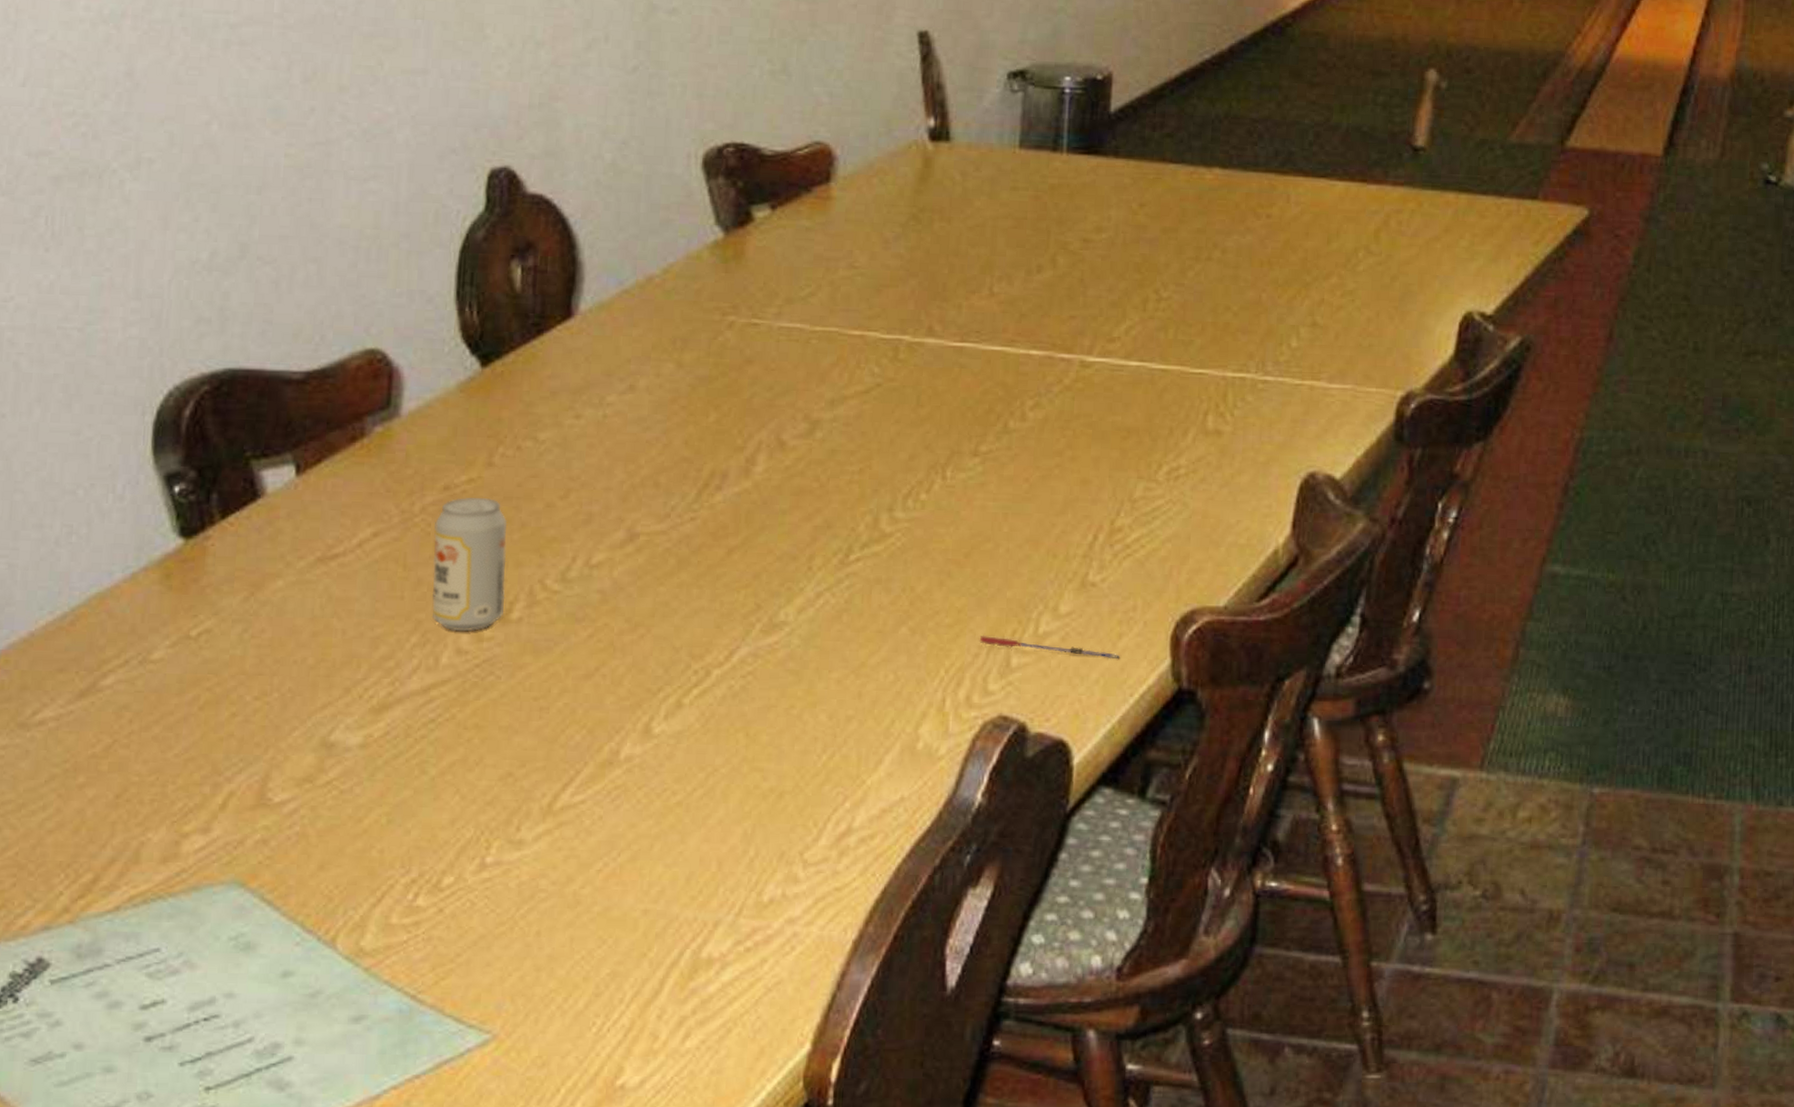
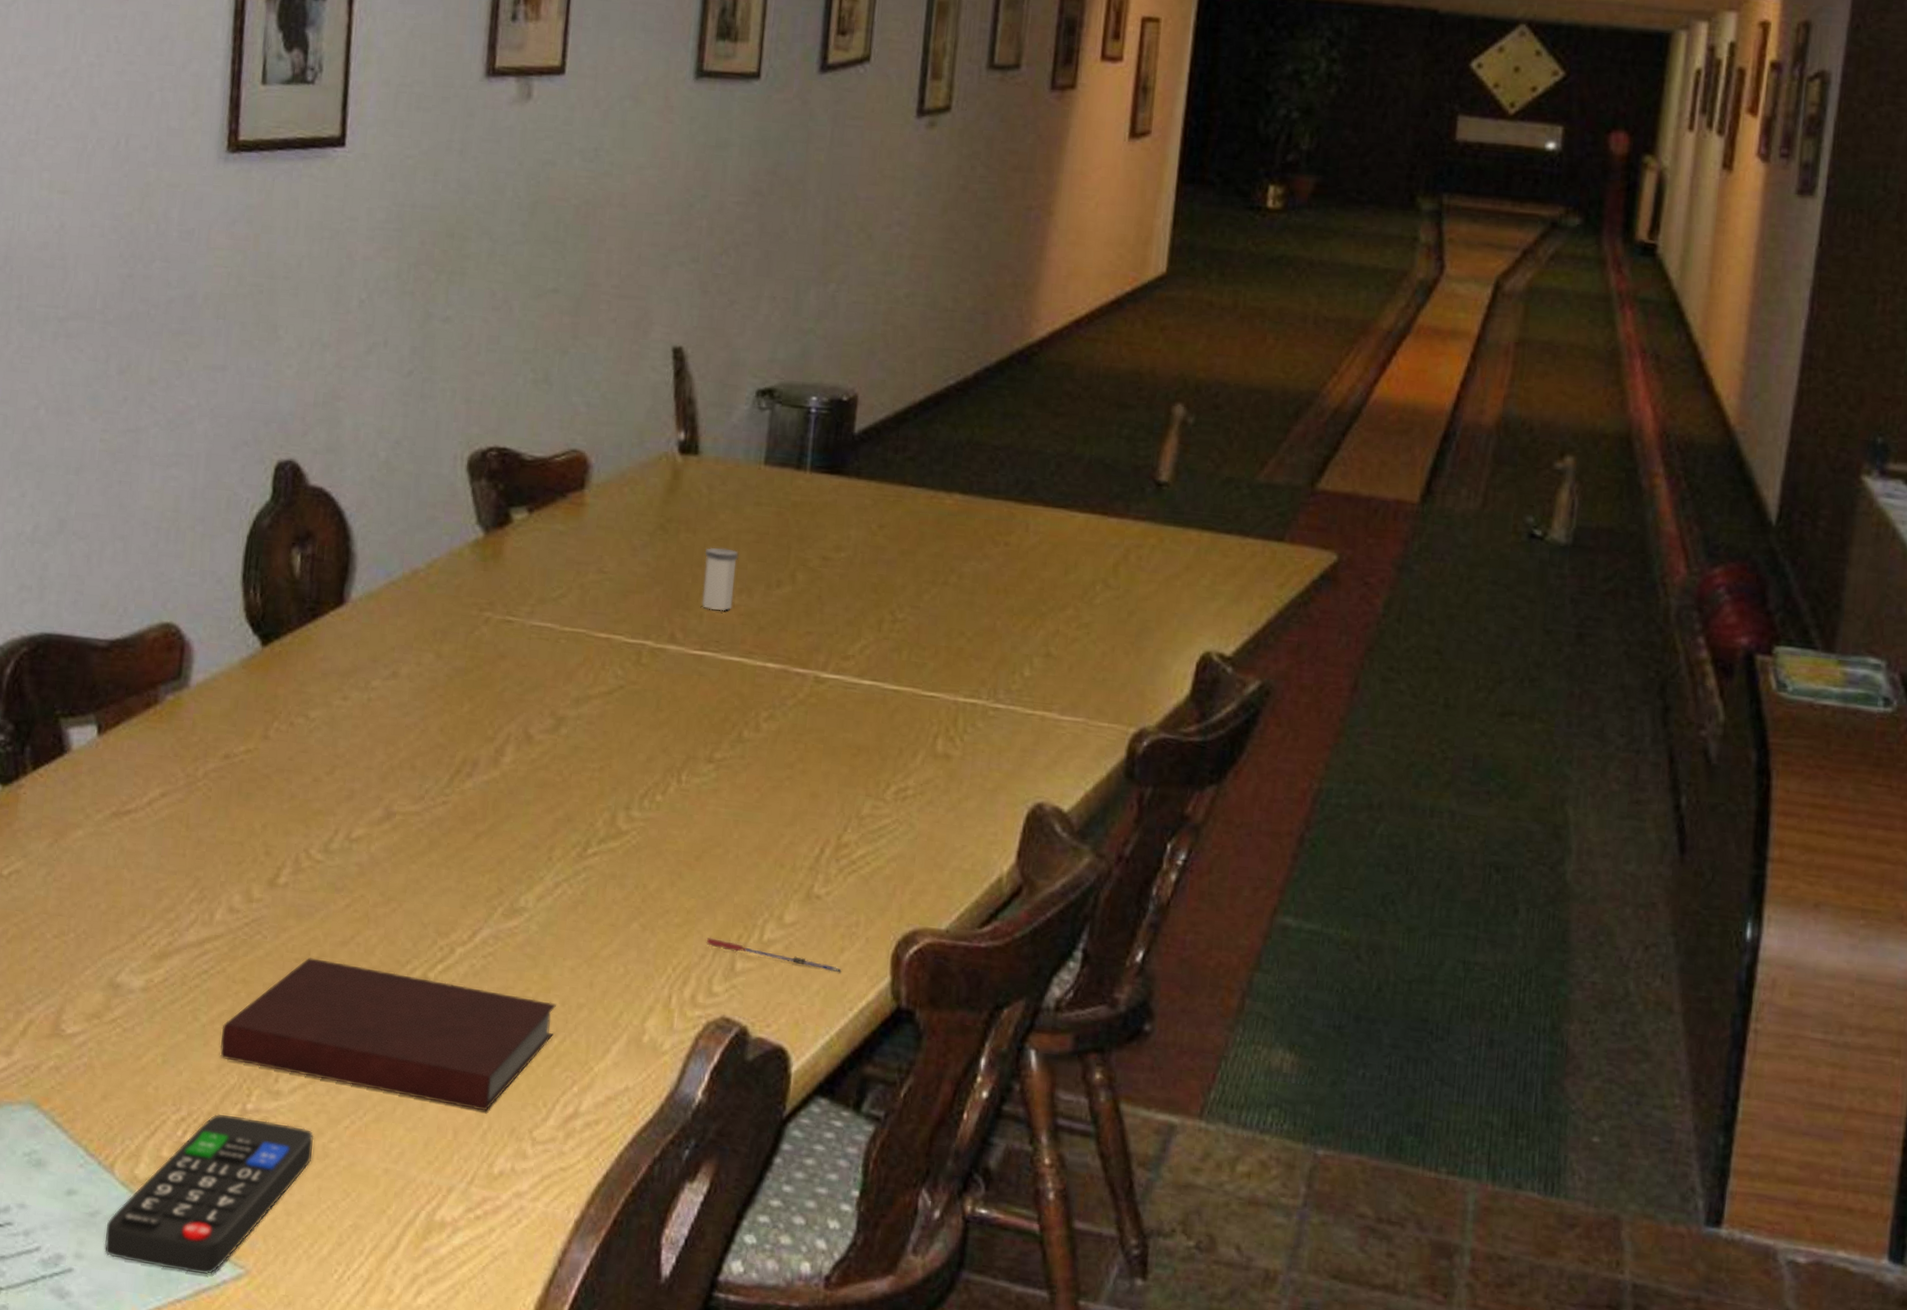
remote control: none [328,871,564,1045] -> present [104,1113,314,1275]
beverage can: present [432,498,508,632] -> none [209,766,279,892]
notebook: none [453,695,823,838] -> present [220,958,556,1112]
salt shaker: none [960,235,996,300] -> present [702,547,739,611]

